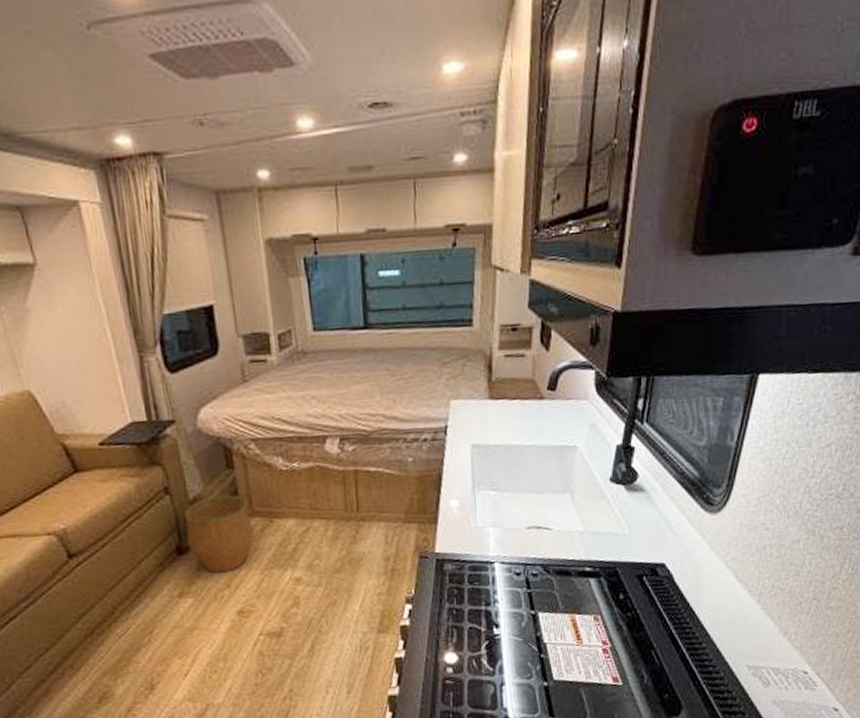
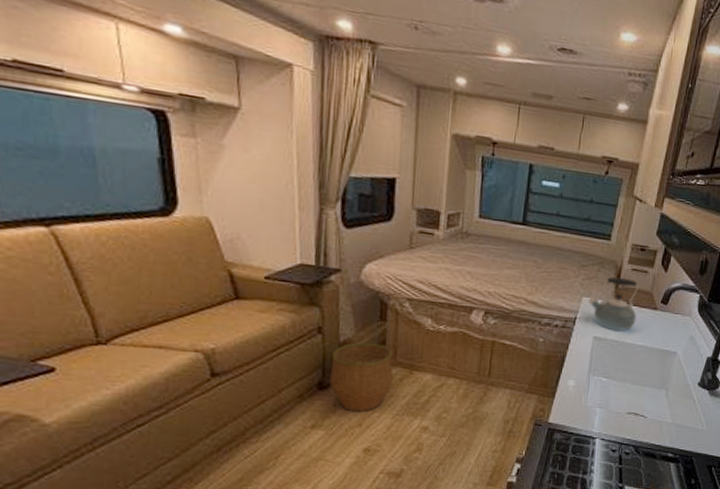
kettle: none [457,368,520,434] -> present [588,277,639,332]

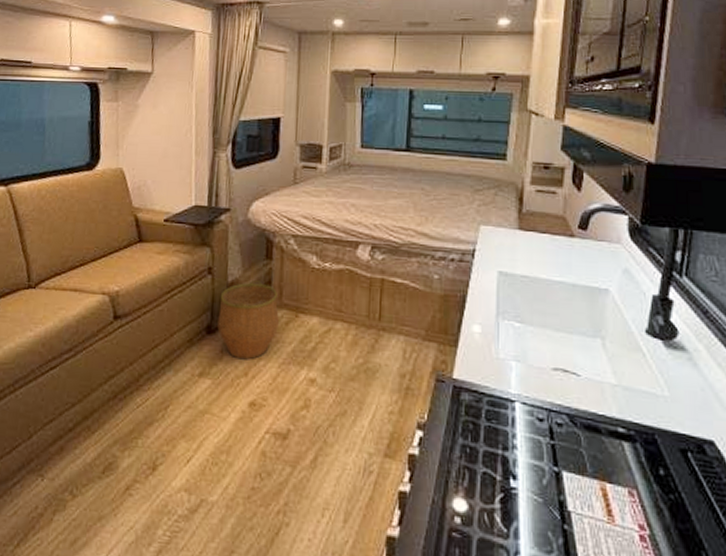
kettle: present [588,277,639,332] -> none [487,201,549,265]

